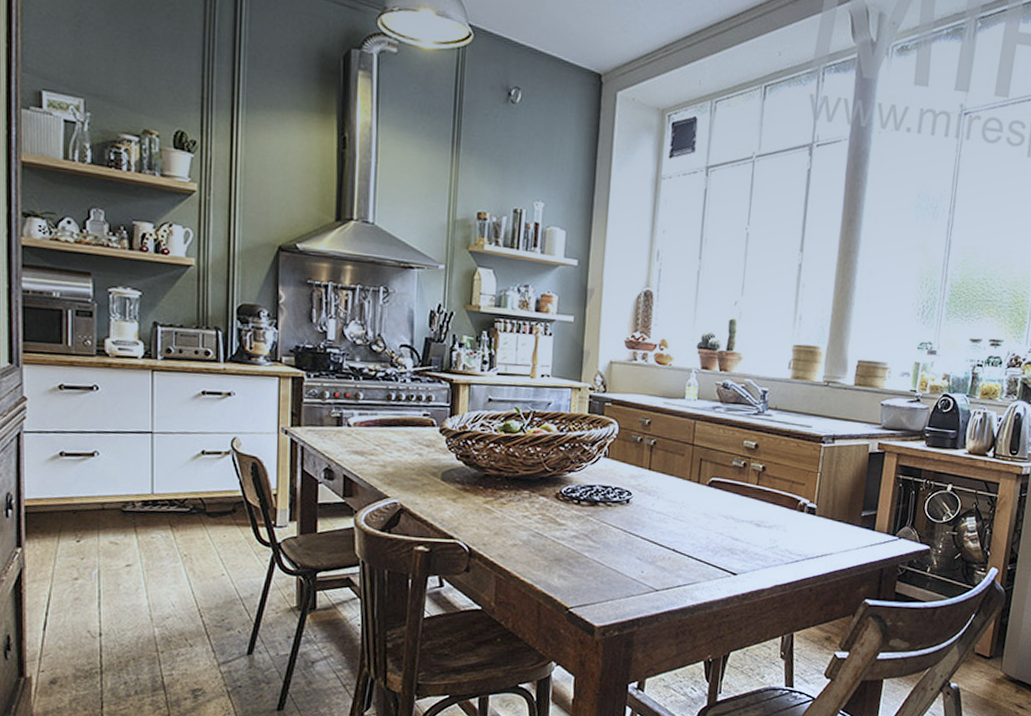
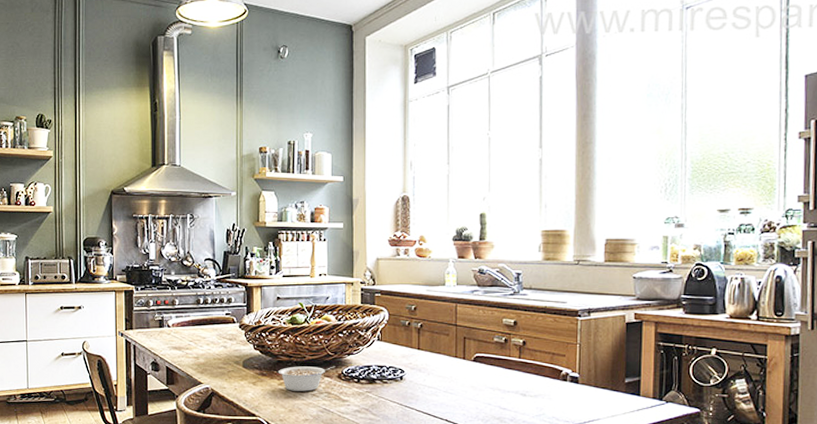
legume: none [484,482,552,512] -> present [278,366,334,392]

